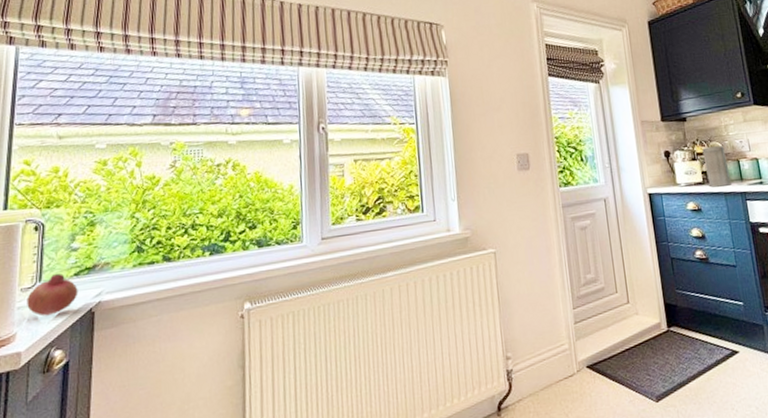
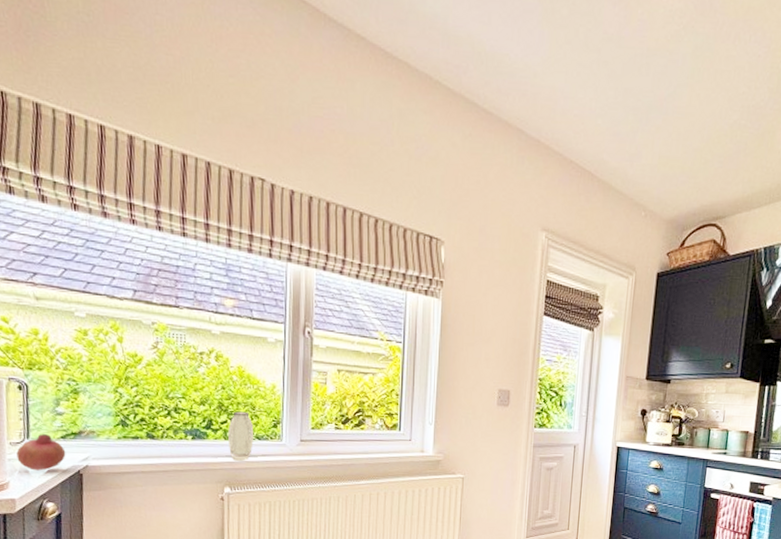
vase: none [246,217,274,272] -> present [228,411,254,462]
canister: present [702,146,732,188] -> none [675,412,700,452]

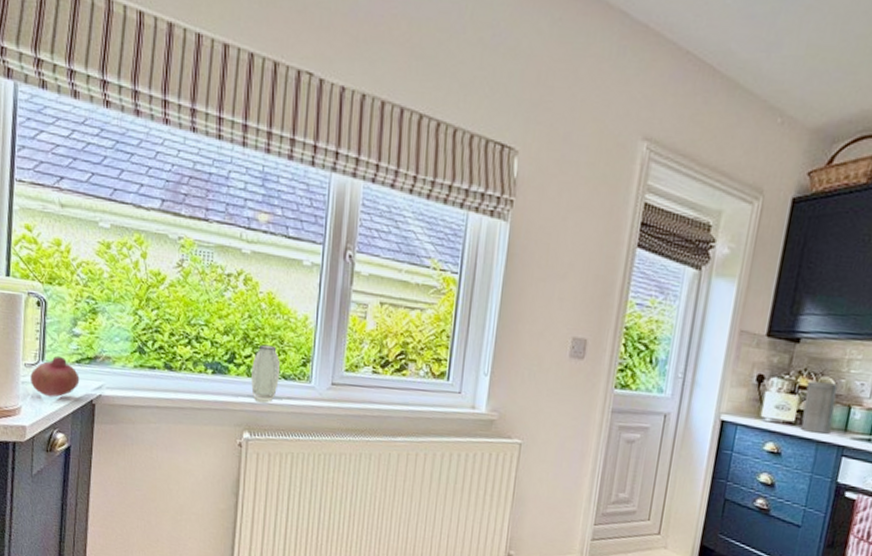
canister: none [675,412,700,452] -> present [800,381,838,435]

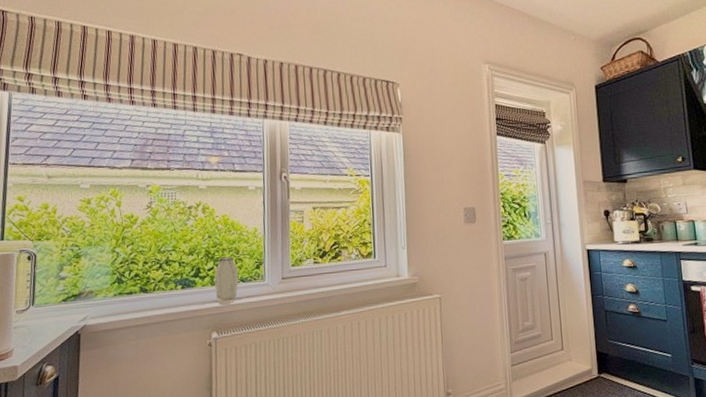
fruit: present [30,356,80,398] -> none [22,299,66,336]
canister: present [800,381,838,435] -> none [641,207,667,247]

